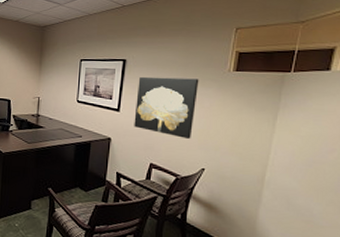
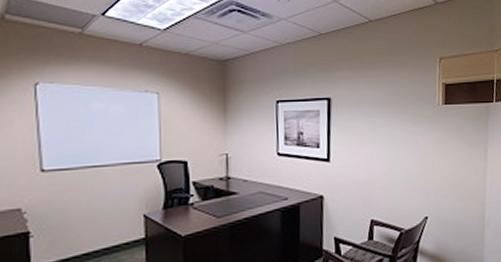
wall art: present [134,76,199,139] -> none [347,115,411,185]

